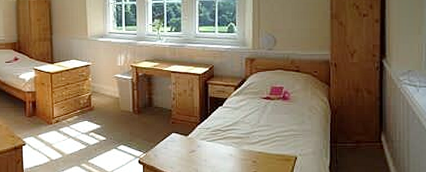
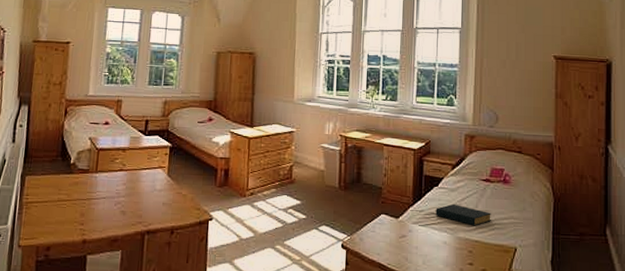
hardback book: none [221,121,272,139] -> present [435,204,491,226]

